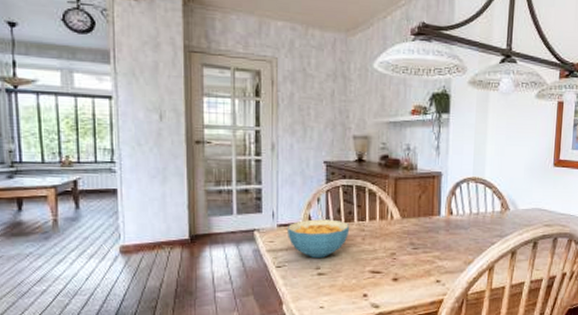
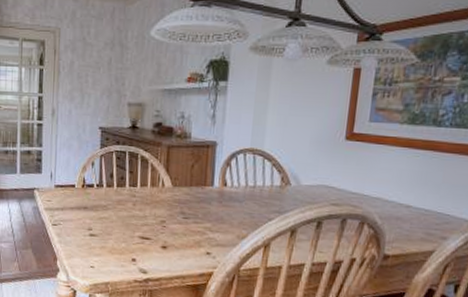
cereal bowl: present [288,219,350,259] -> none [64,182,122,220]

